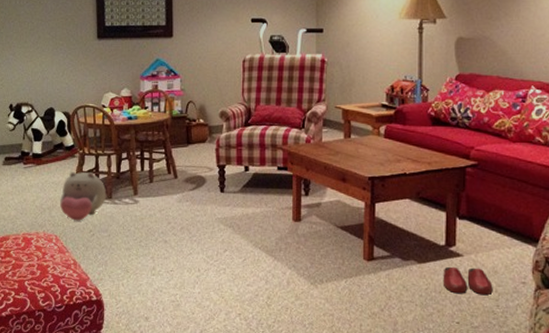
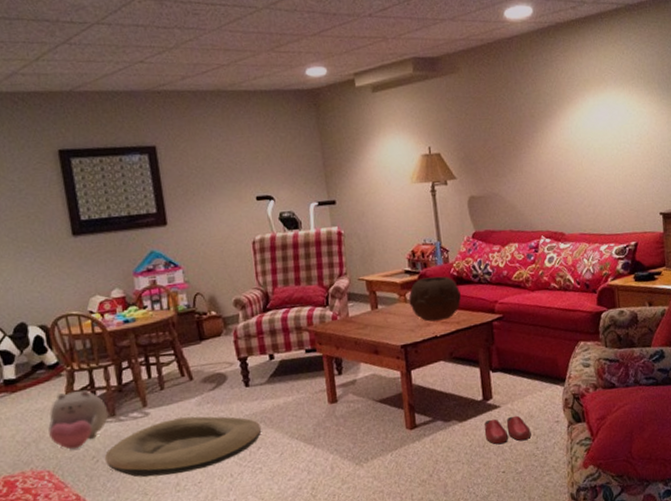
dog bed: none [99,210,230,260] -> present [104,416,262,478]
decorative bowl: none [382,114,437,159] -> present [409,276,462,322]

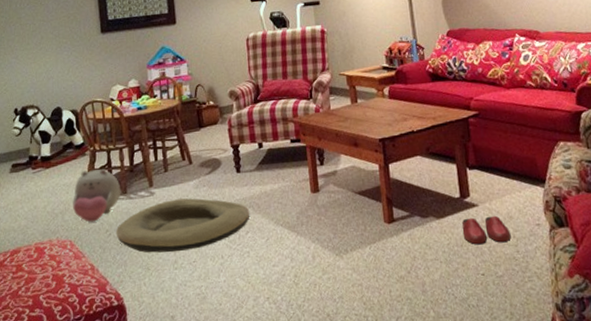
decorative bowl: present [409,276,462,322] -> none [386,72,438,117]

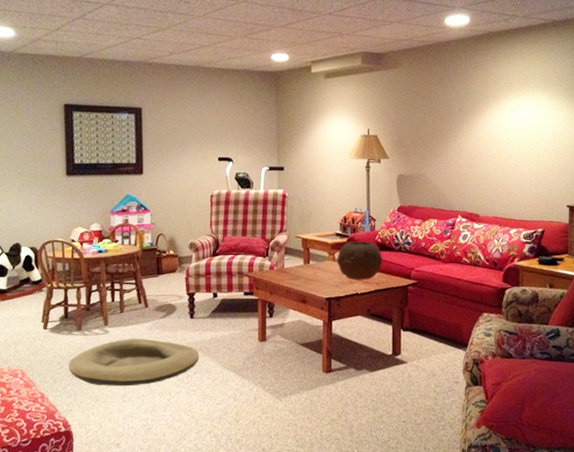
plush toy: present [73,168,120,223] -> none [26,305,75,354]
decorative bowl: none [386,72,438,117] -> present [337,241,383,280]
slippers: present [462,215,511,245] -> none [392,372,432,396]

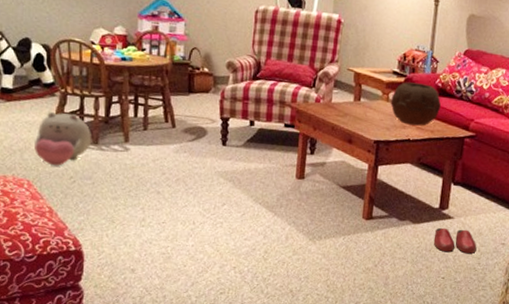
plush toy: none [26,305,75,354] -> present [34,111,91,166]
dog bed: present [68,338,200,387] -> none [81,159,230,211]
slippers: none [392,372,432,396] -> present [434,227,477,254]

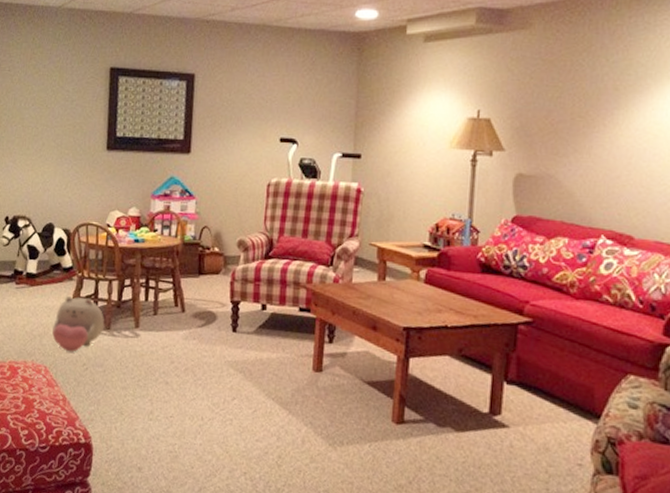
decorative bowl: present [390,82,442,126] -> none [422,257,486,310]
slippers: present [434,227,477,254] -> none [484,438,543,476]

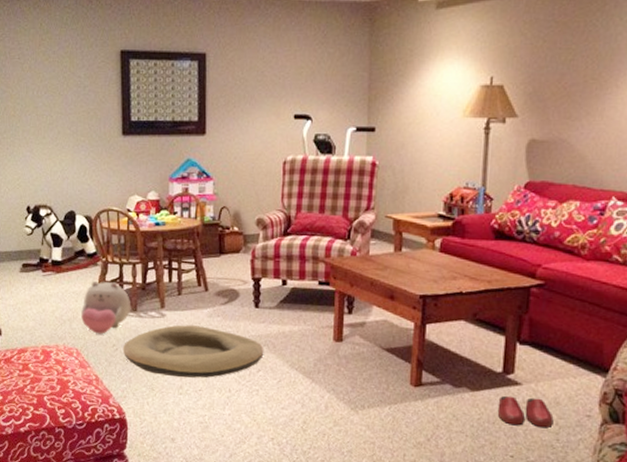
dog bed: none [93,346,240,404] -> present [122,325,264,378]
slippers: none [484,438,543,476] -> present [498,395,554,428]

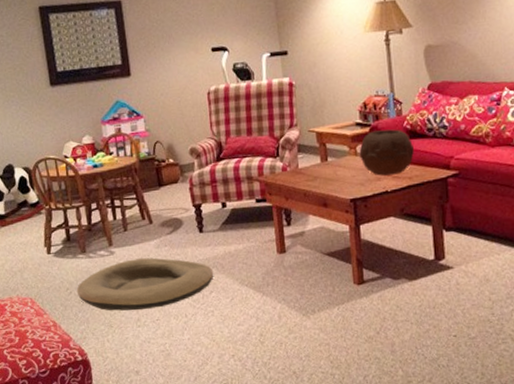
plush toy: present [81,280,130,335] -> none [31,227,79,281]
decorative bowl: none [437,226,499,276] -> present [359,129,415,176]
slippers: present [498,395,554,428] -> none [436,278,487,307]

